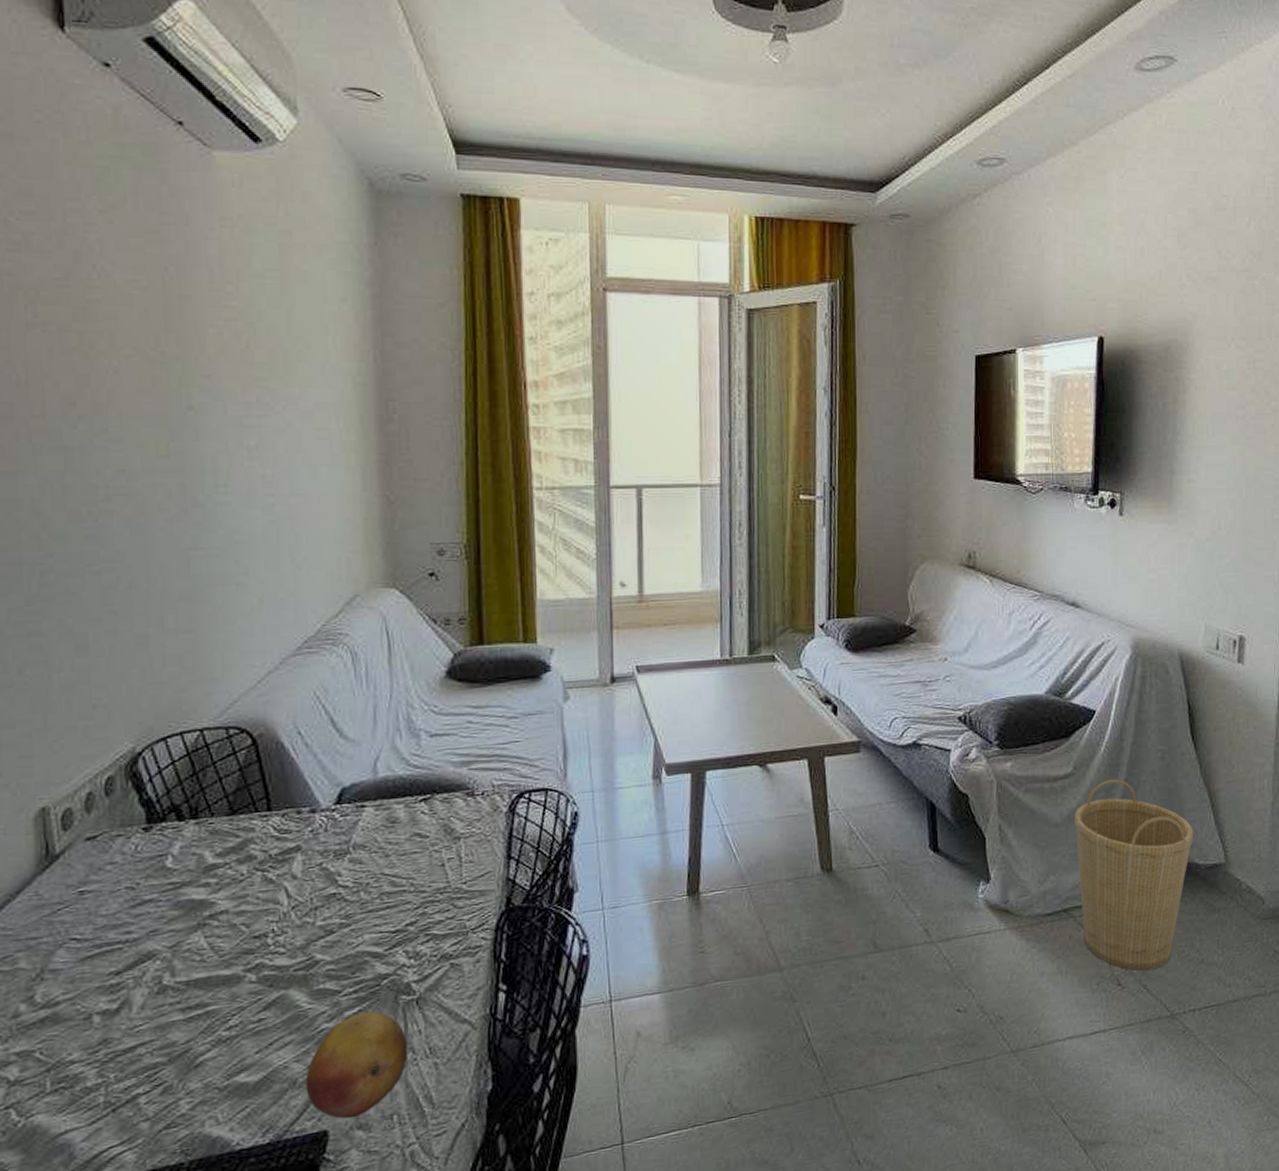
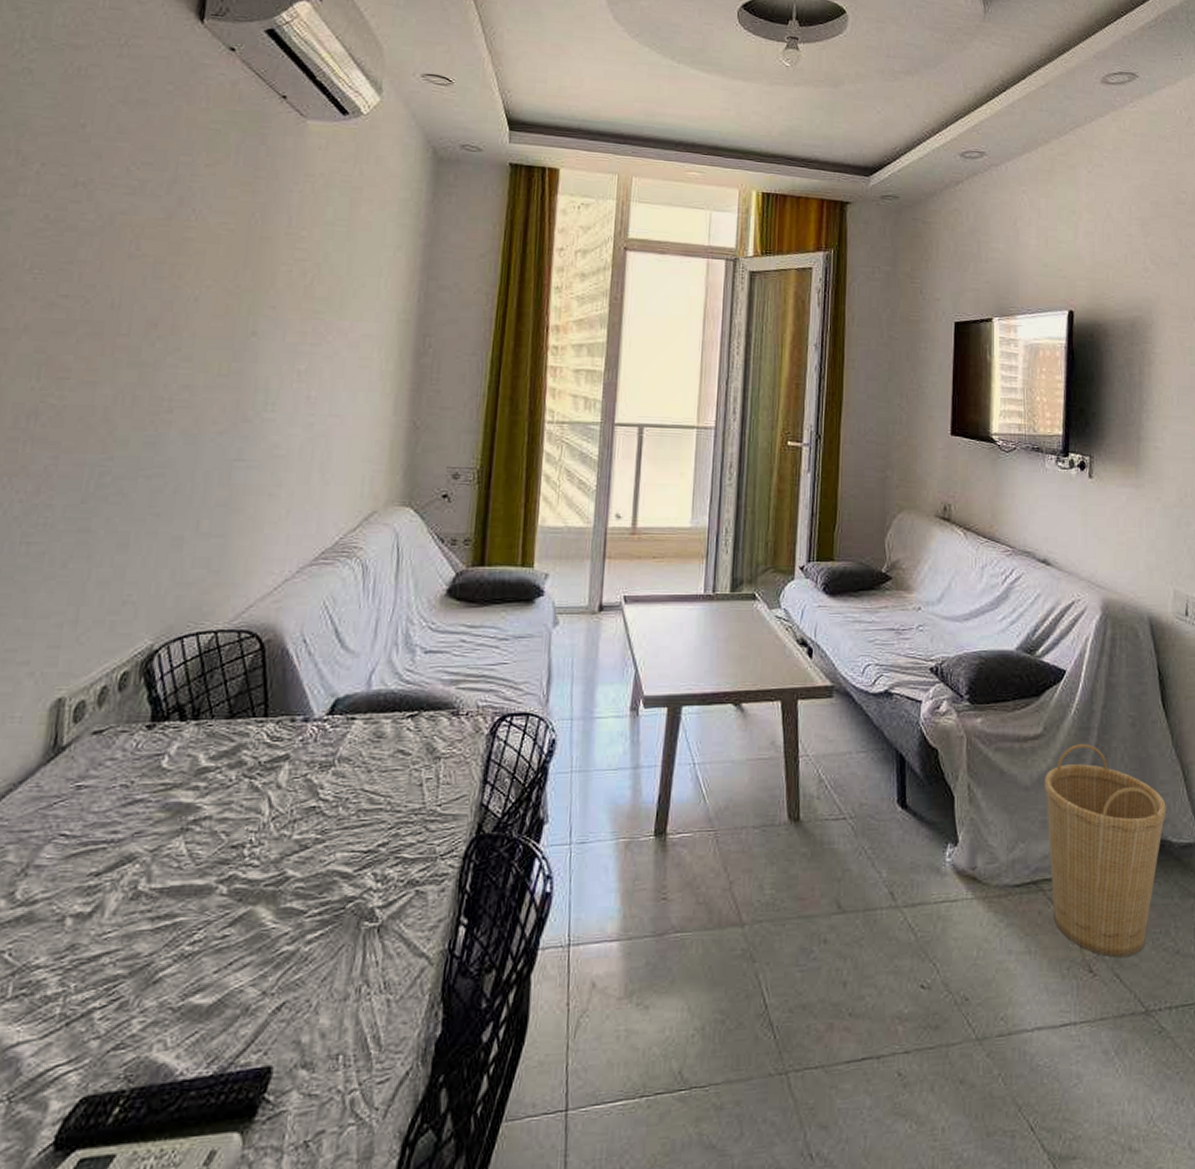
fruit: present [305,1011,408,1119] -> none [256,936,364,1055]

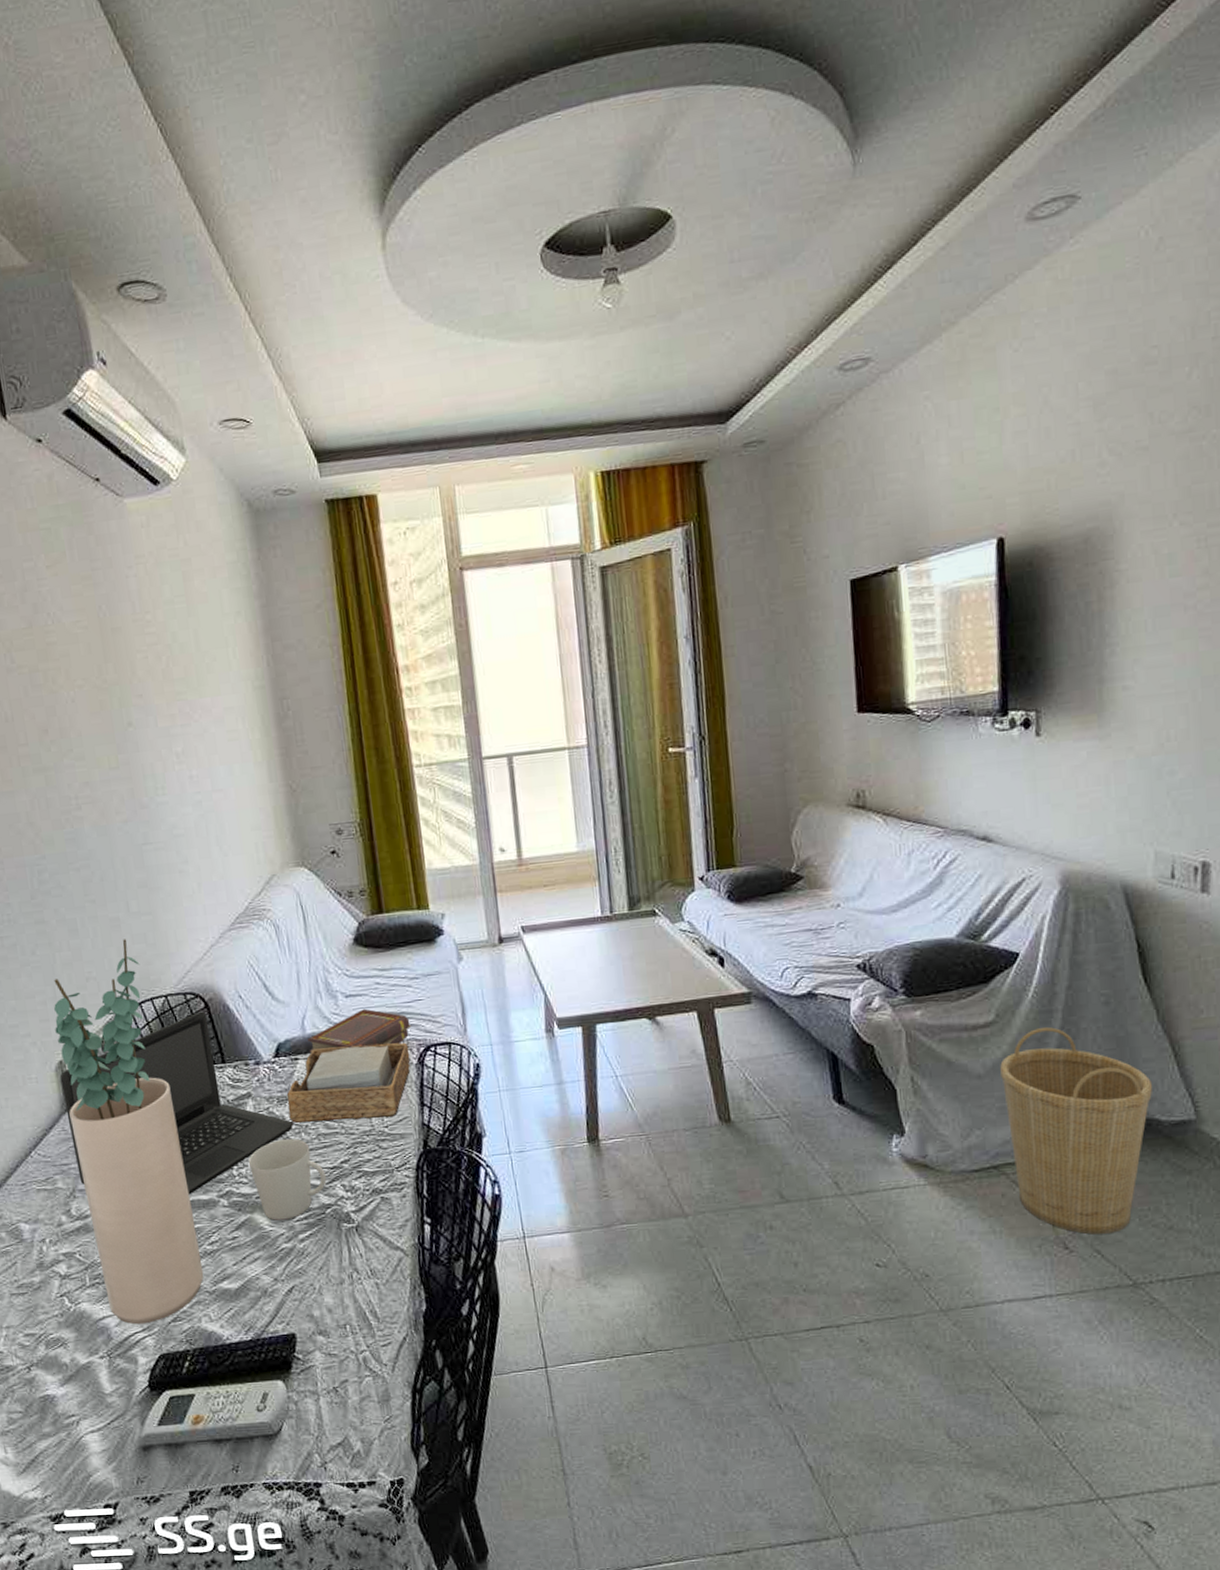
vase: none [30,561,195,1054] -> present [54,939,204,1325]
laptop: none [39,654,333,879] -> present [59,1011,294,1195]
cup: none [266,812,357,917] -> present [249,1138,326,1222]
napkin holder: none [329,708,483,795] -> present [287,1042,410,1123]
book set: none [370,667,491,712] -> present [308,1008,412,1052]

